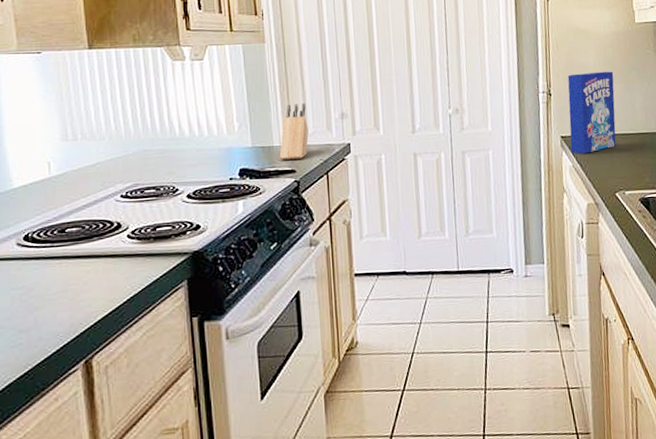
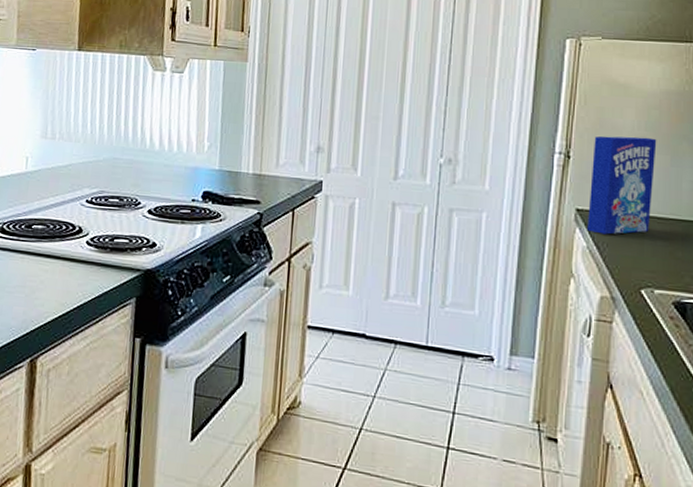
knife block: present [279,102,309,160] -> none [245,130,281,190]

